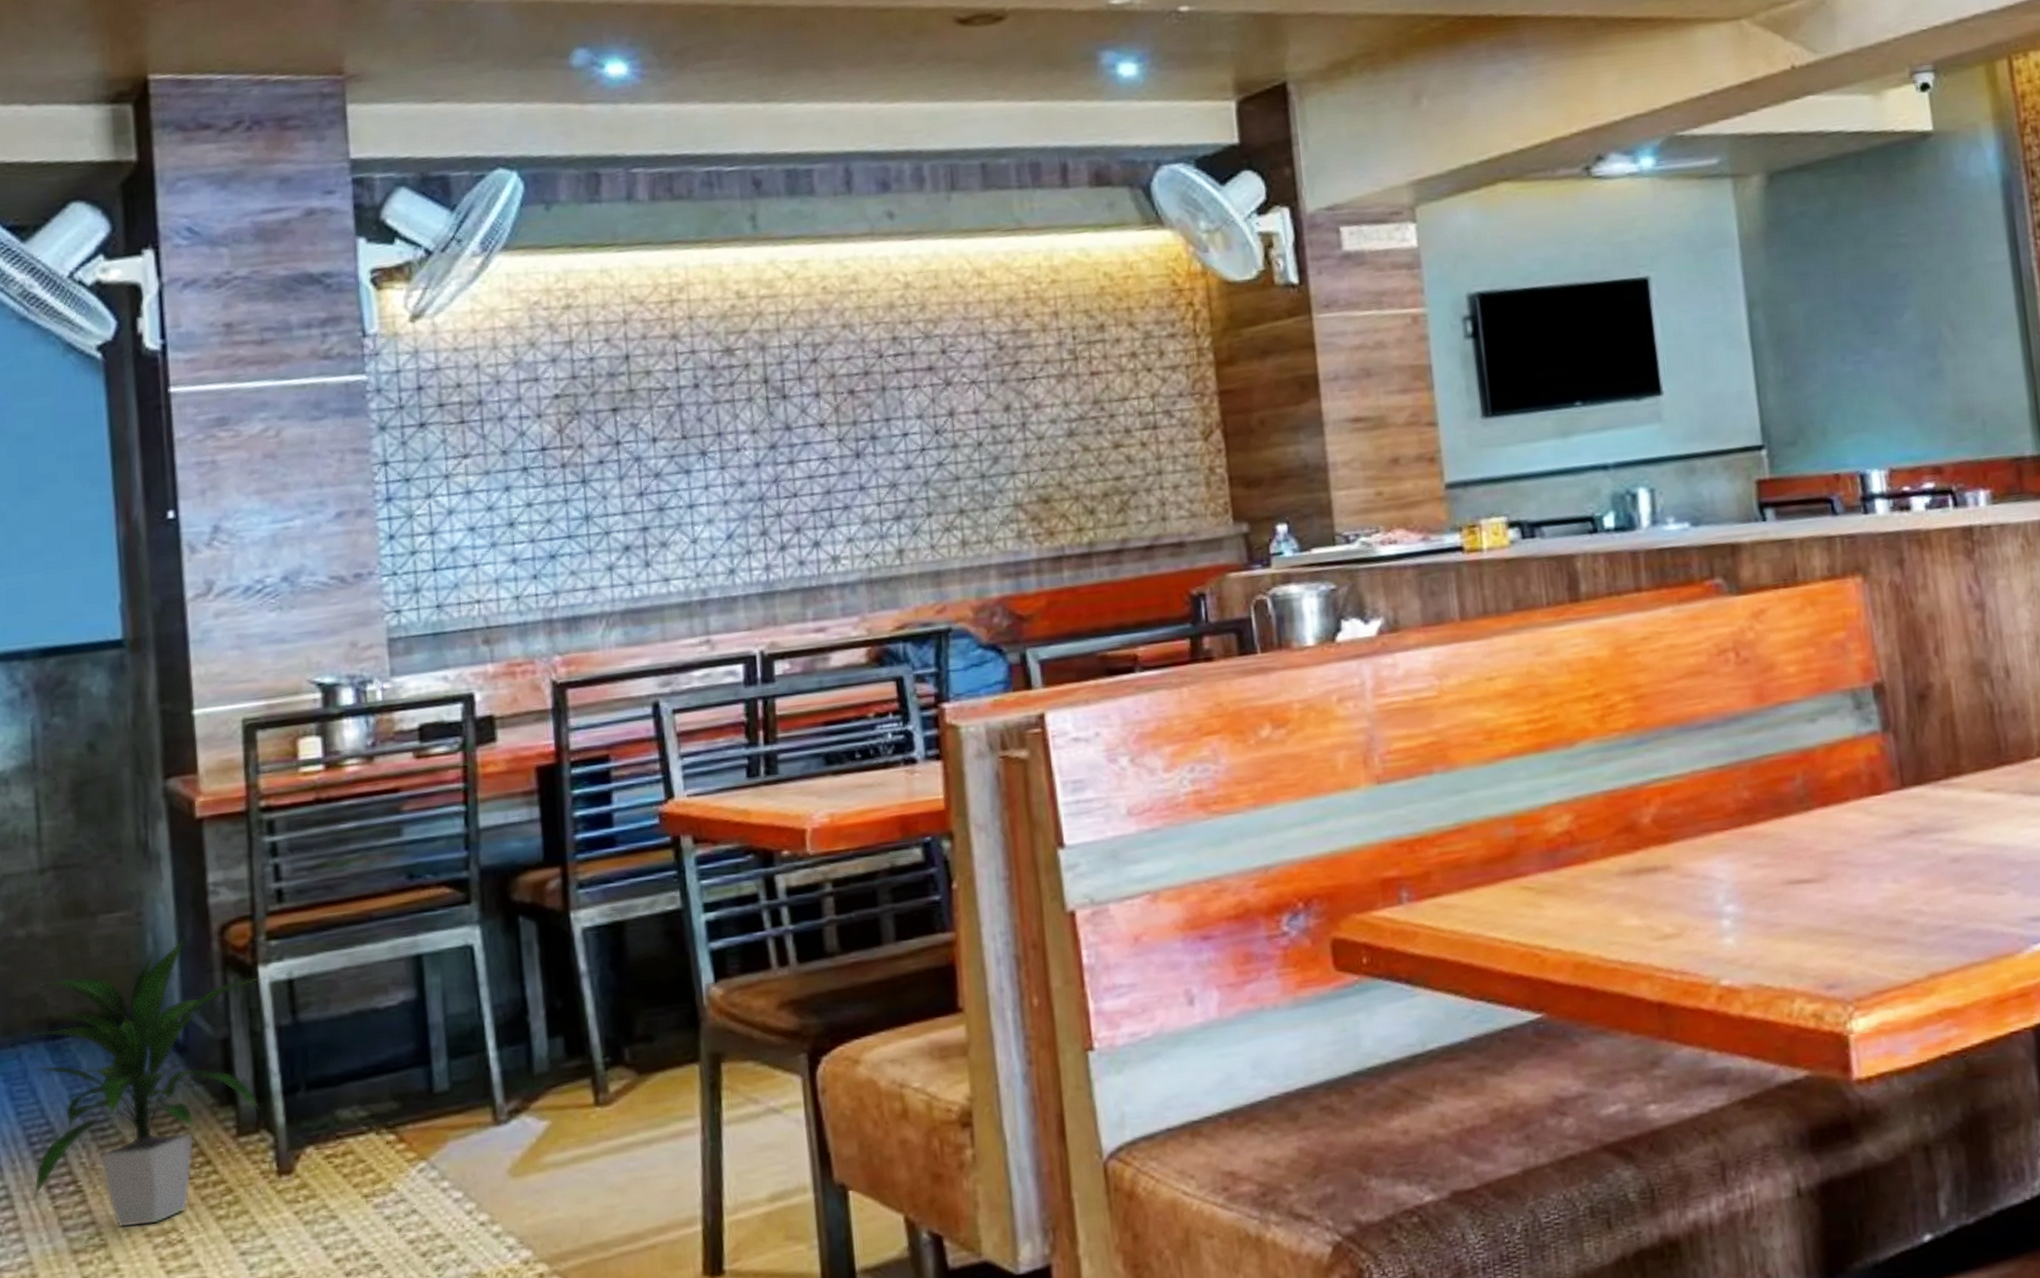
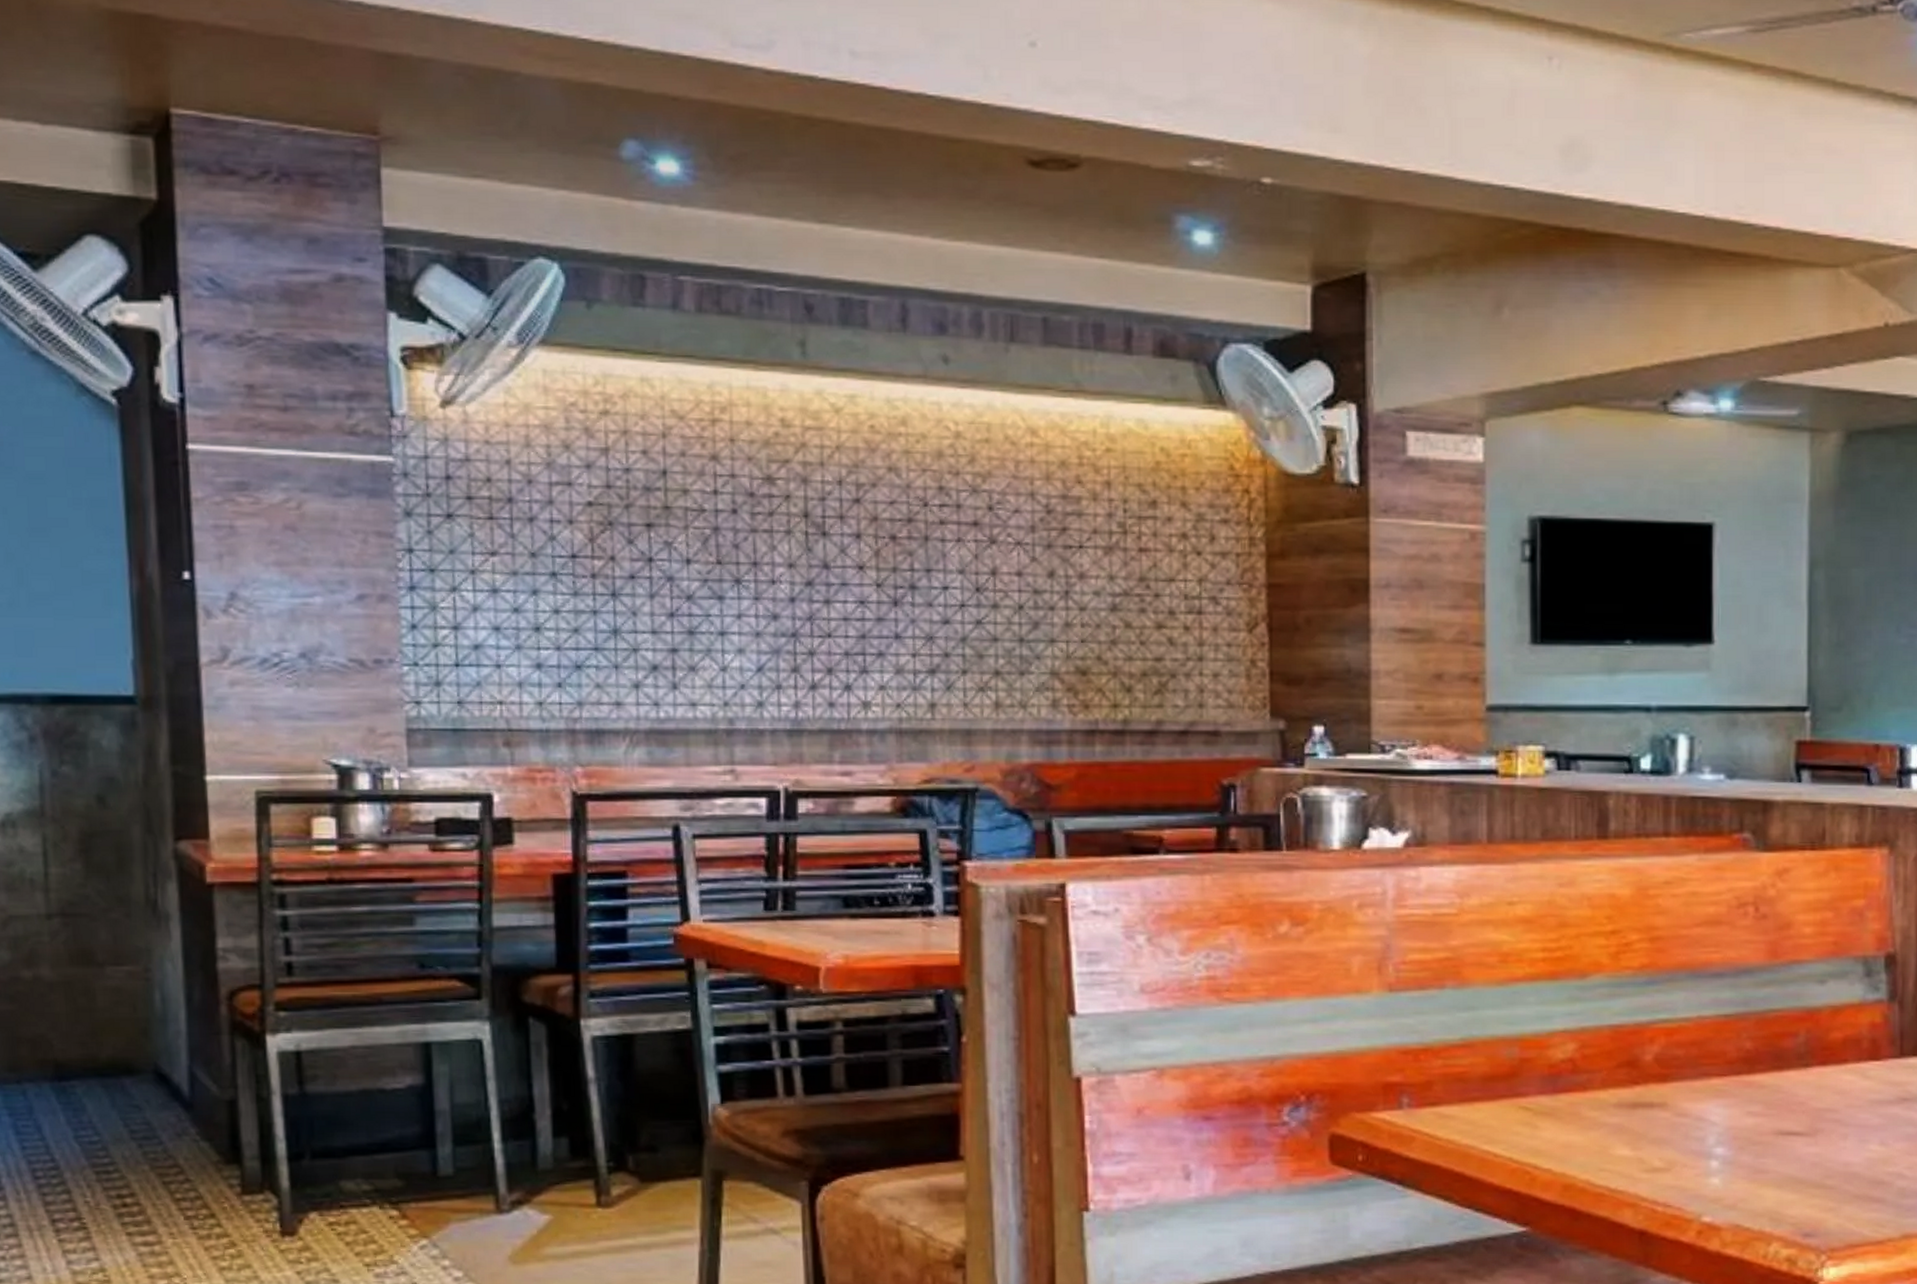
indoor plant: present [31,938,265,1228] -> none [36,998,273,1268]

